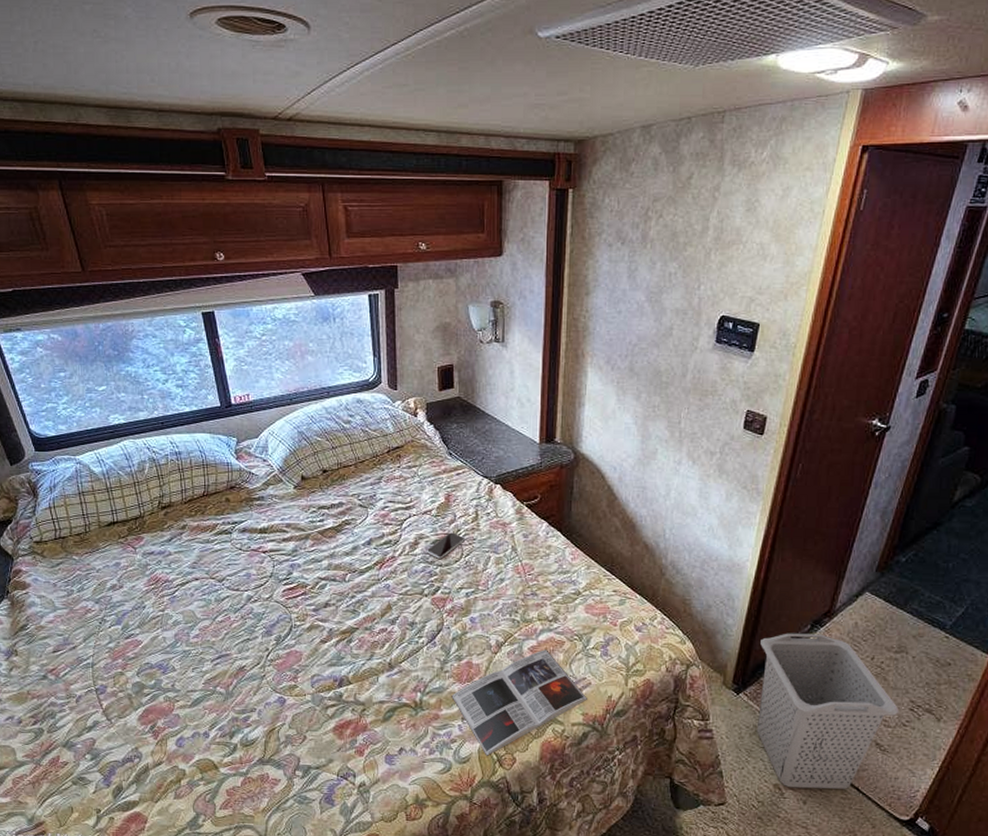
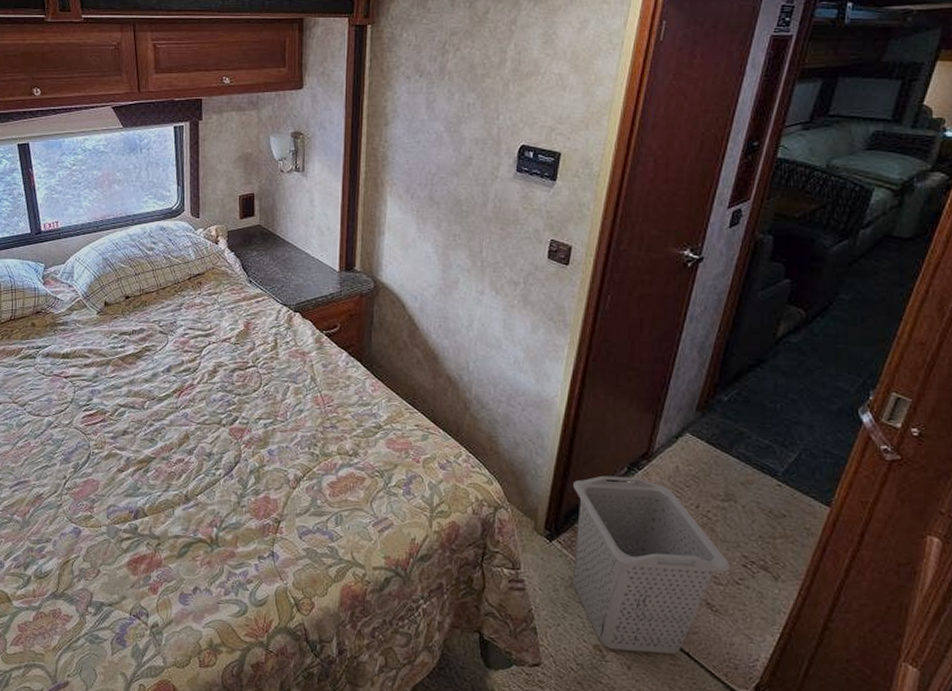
smartphone: present [426,532,465,560] -> none [224,361,264,389]
magazine: present [451,649,587,756] -> none [248,486,389,599]

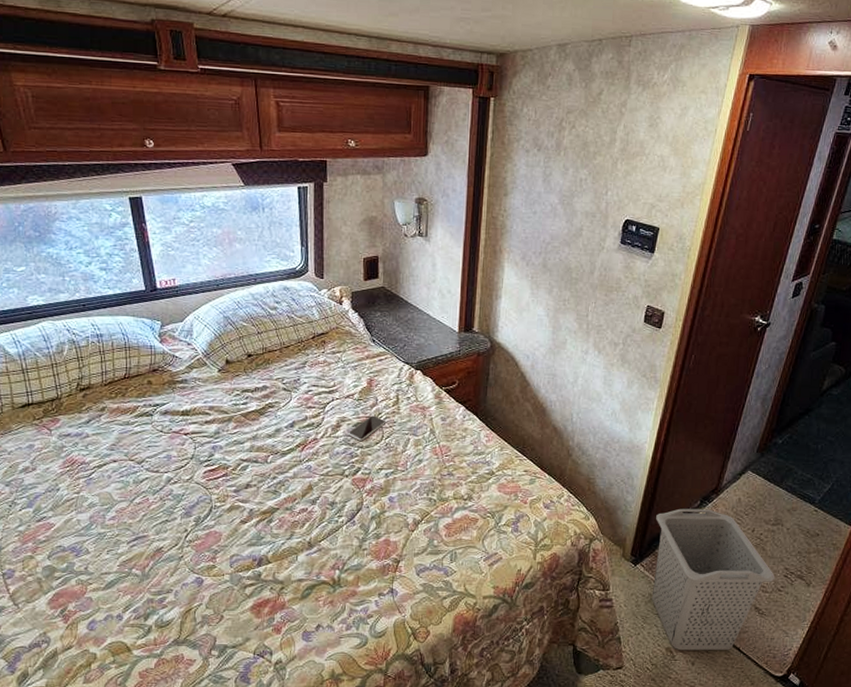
smartphone: none [224,361,264,389] -> present [347,415,385,442]

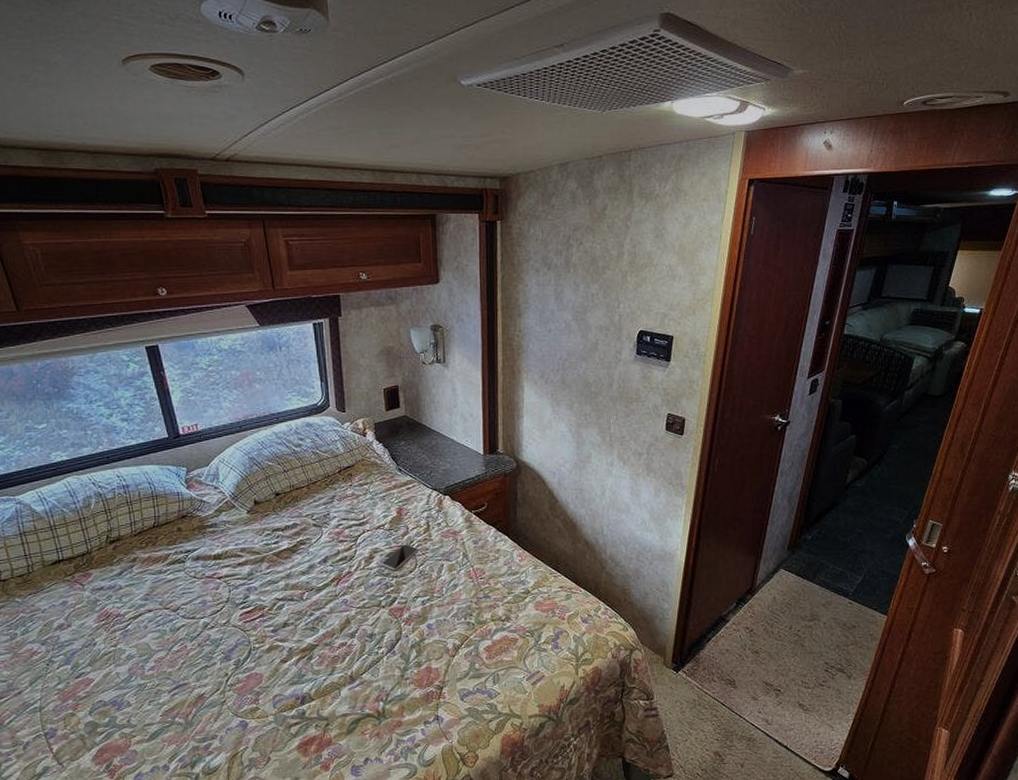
laundry basket: present [651,508,775,651] -> none [694,610,816,754]

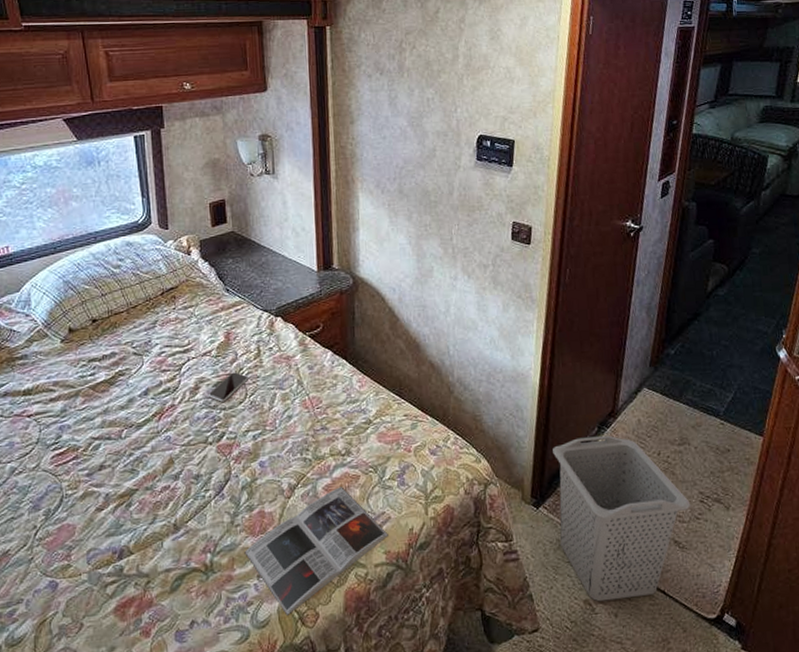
magazine: none [413,648,542,756] -> present [244,487,388,615]
laundry basket: none [694,610,816,754] -> present [553,435,691,602]

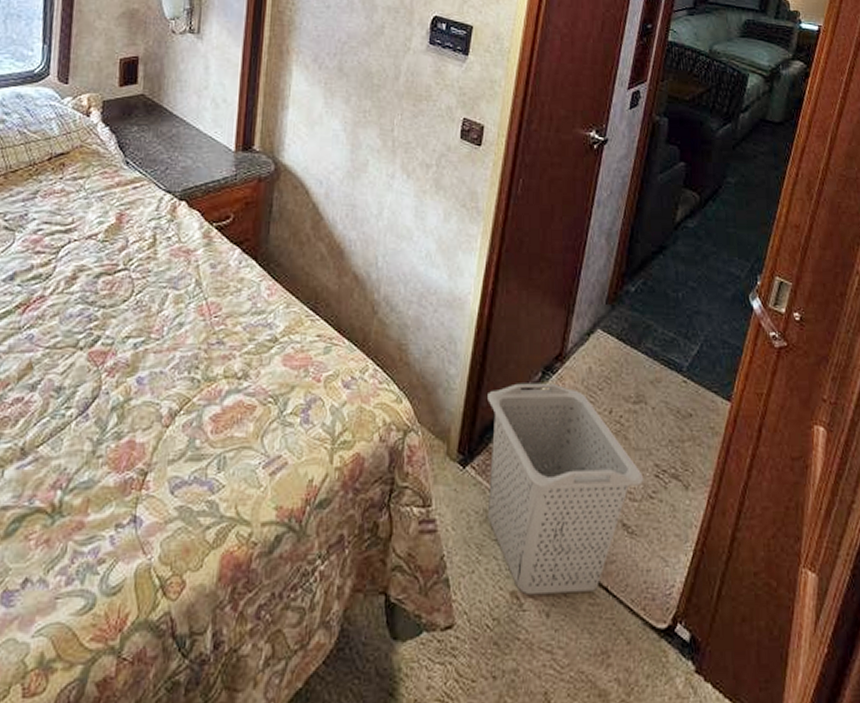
smartphone: present [208,372,248,403] -> none [86,262,137,300]
magazine: present [244,487,388,615] -> none [103,418,282,581]

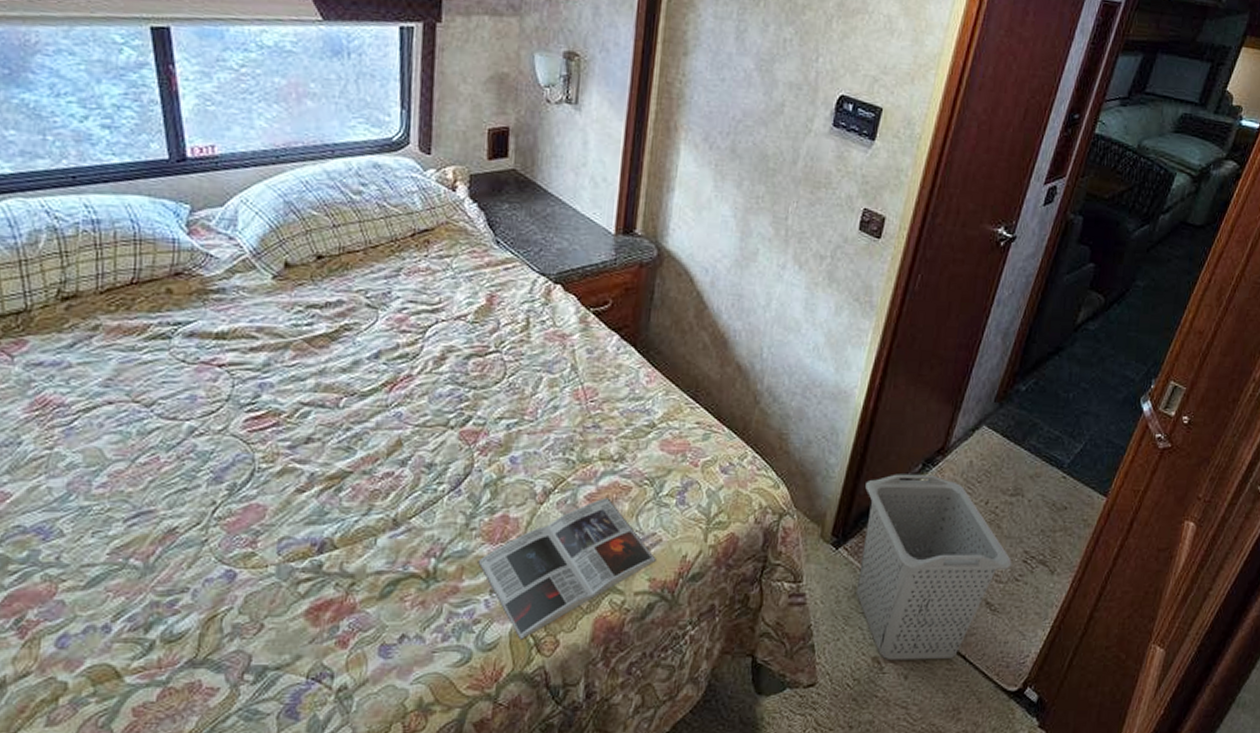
magazine: none [103,418,282,581] -> present [478,498,656,640]

